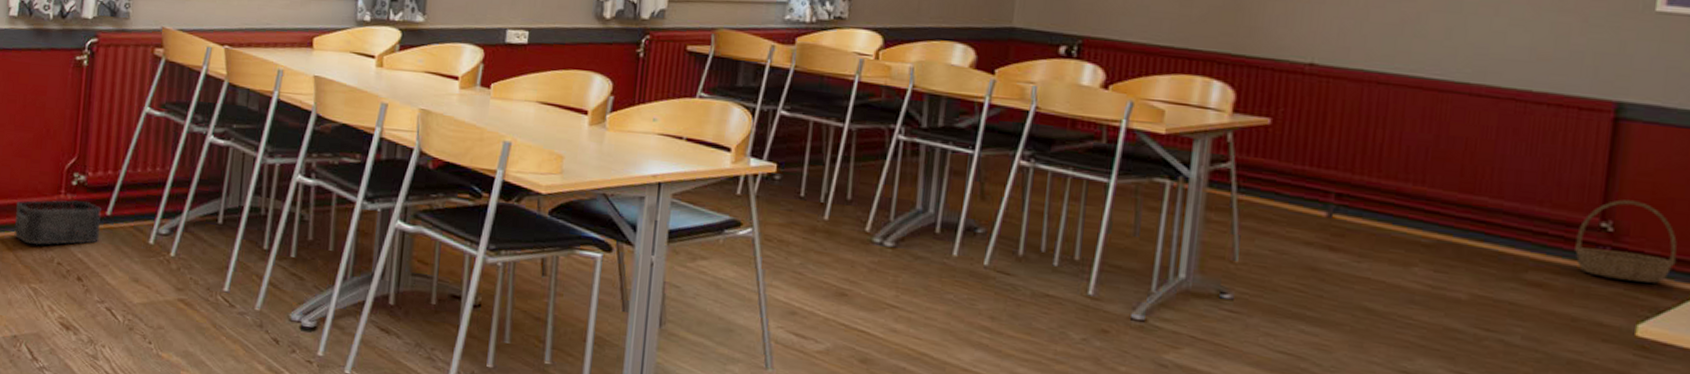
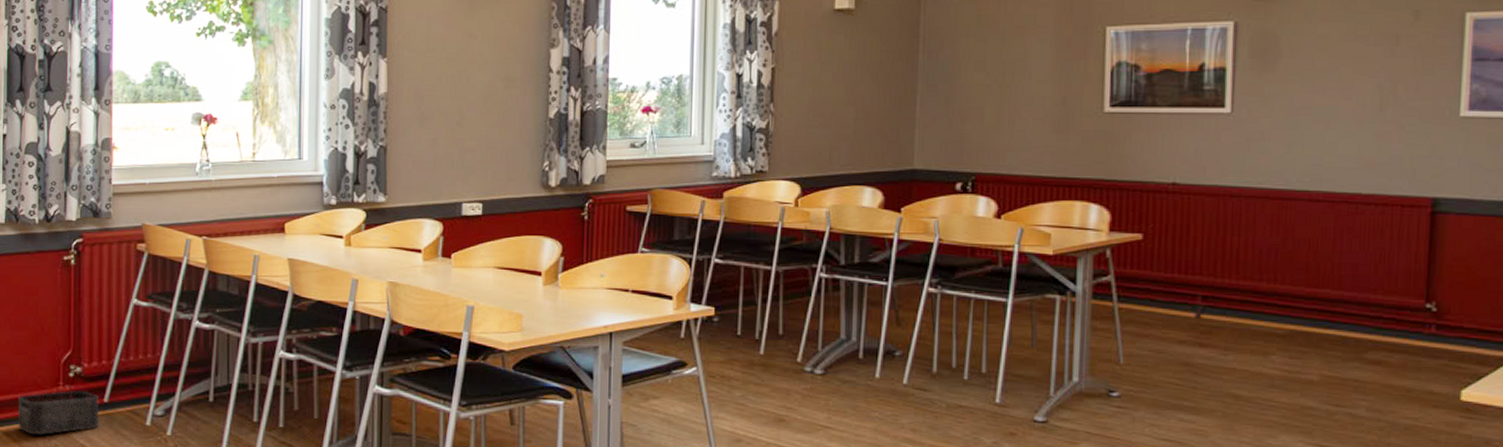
basket: present [1575,199,1677,284] -> none [1406,283,1491,353]

